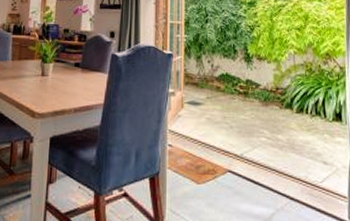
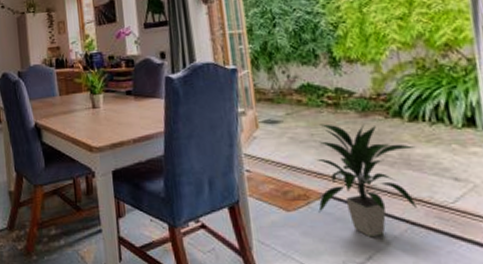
indoor plant: none [222,109,299,210] -> present [314,123,418,238]

